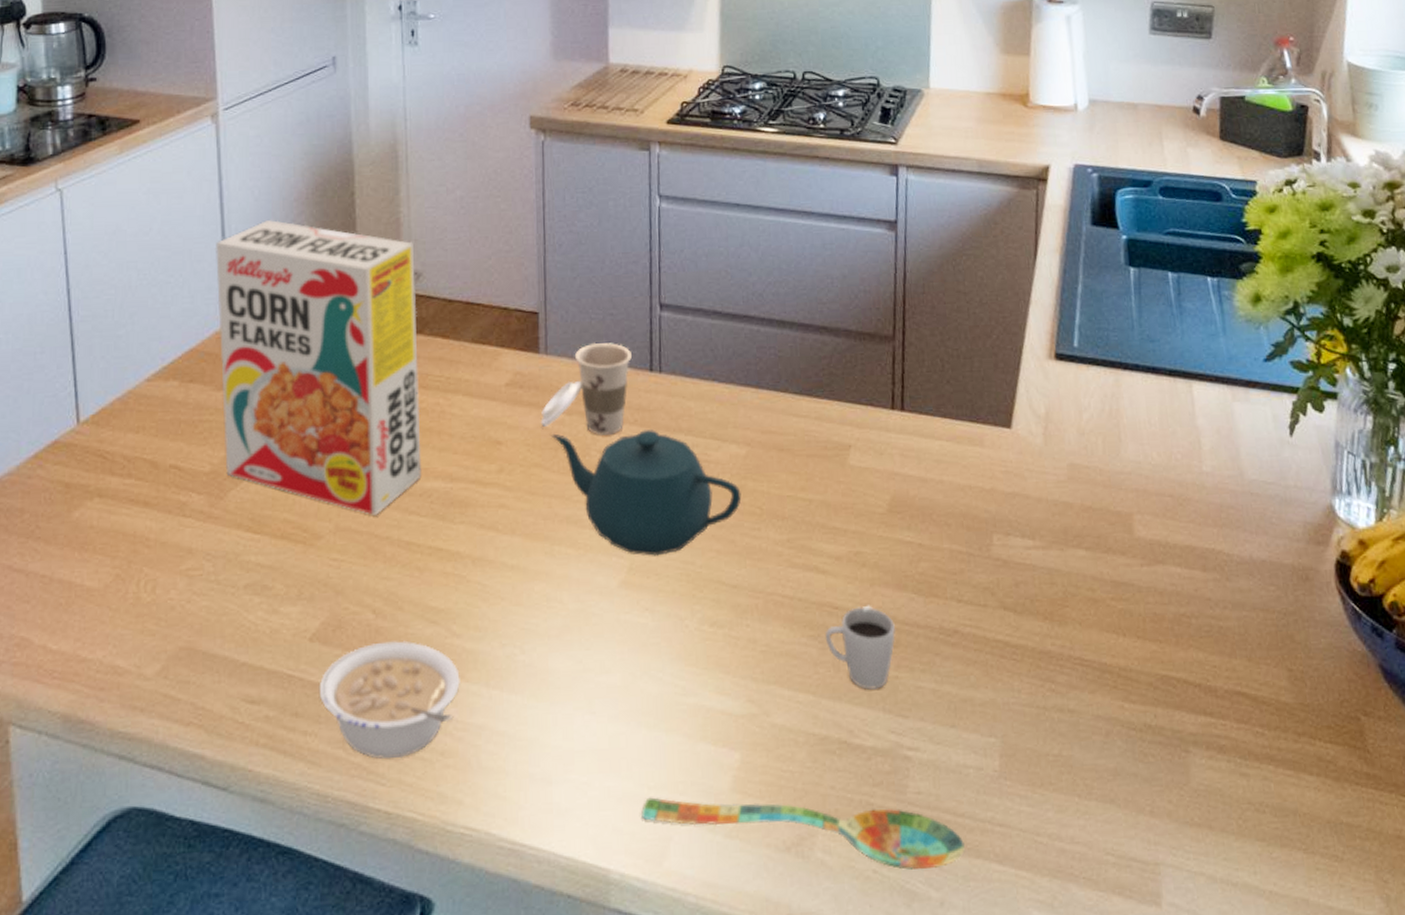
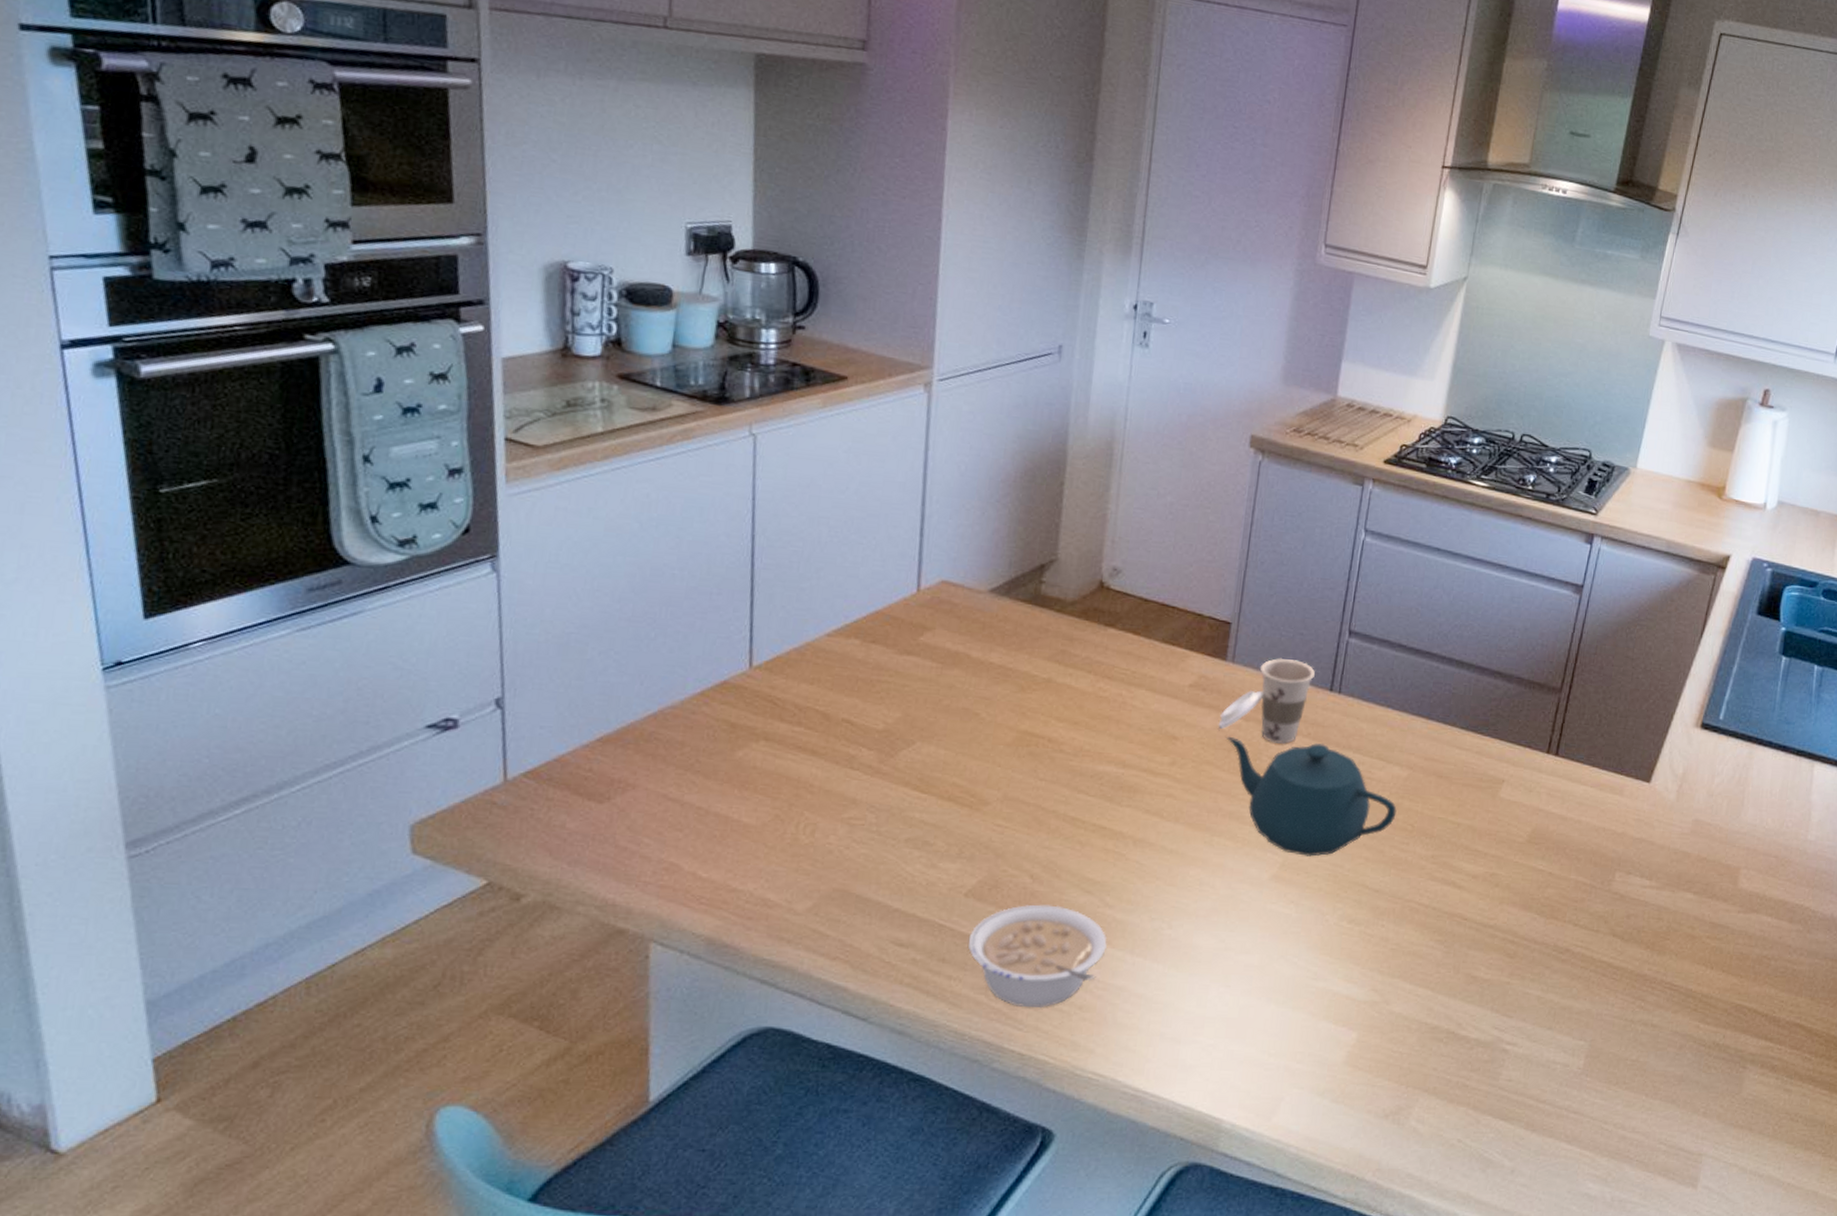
cereal box: present [215,219,422,515] -> none [899,496,1117,790]
spoon: present [641,797,965,870] -> none [1259,1063,1541,1142]
cup: present [826,605,896,690] -> none [1451,919,1516,991]

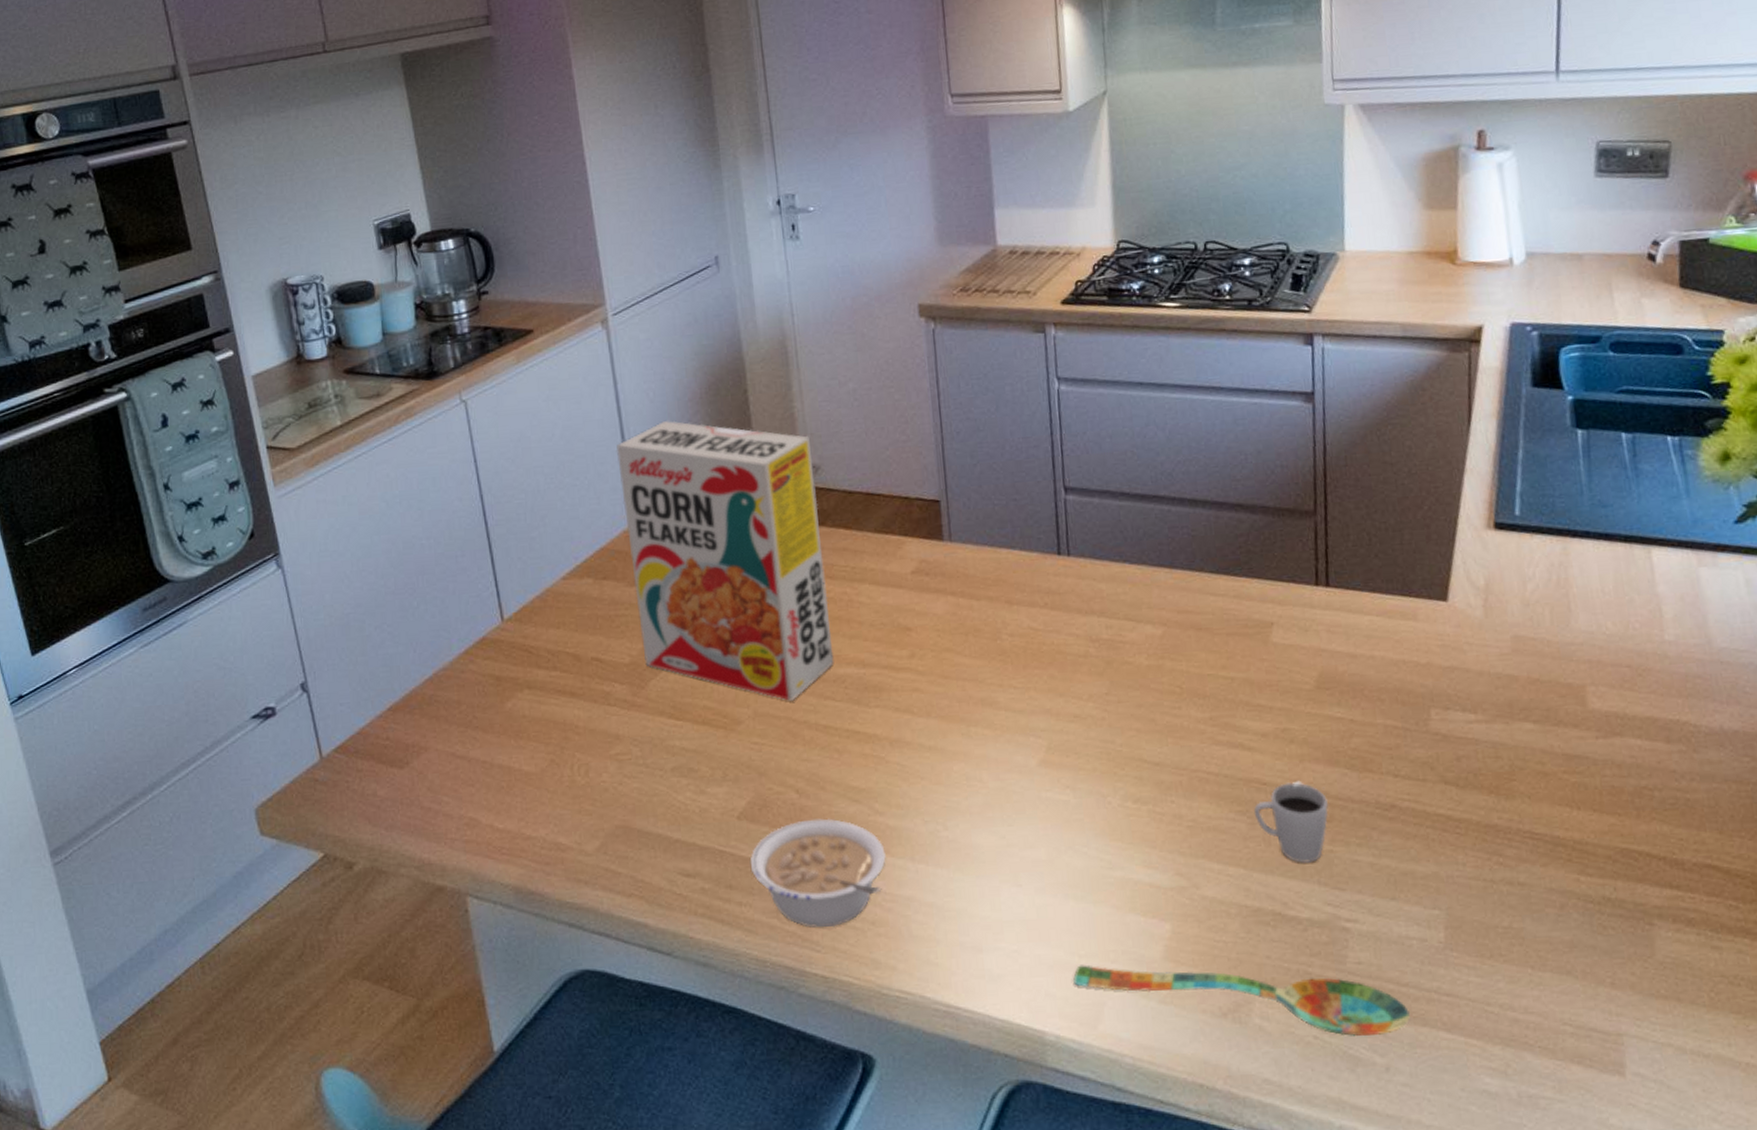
cereal box: none [899,496,1117,790] -> present [616,420,834,701]
cup: present [1218,657,1316,744] -> none [949,528,1039,619]
teapot: present [1227,736,1397,857] -> none [961,611,1160,736]
spoon: none [1259,1063,1541,1142] -> present [1073,965,1410,1036]
cup: none [1451,919,1516,991] -> present [1254,780,1329,863]

